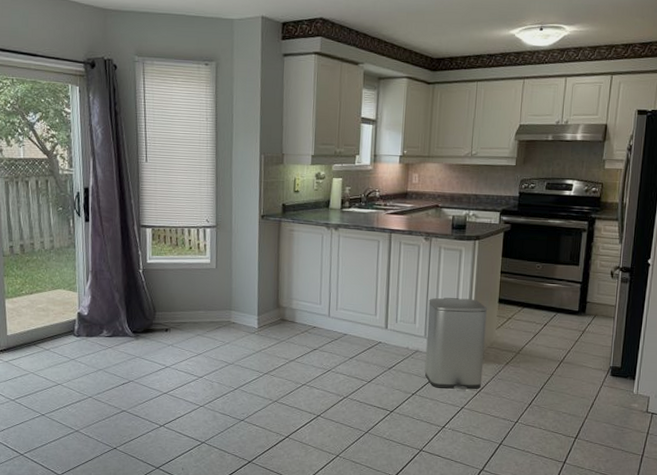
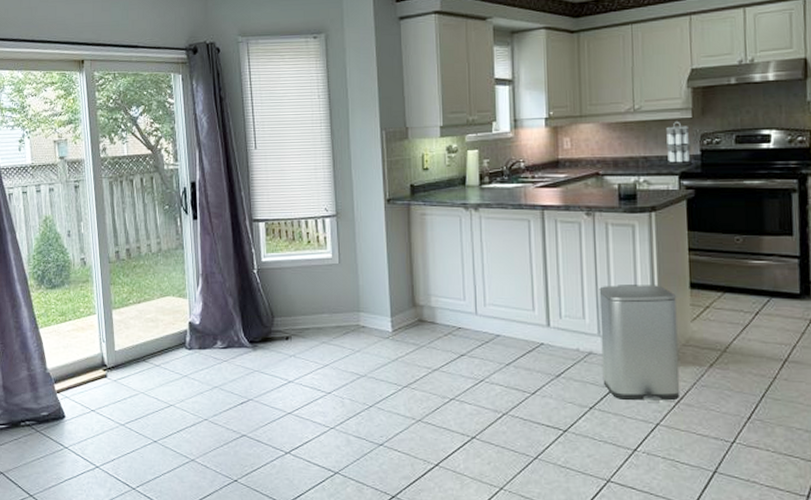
spice rack: none [492,167,513,205] -> present [666,121,692,166]

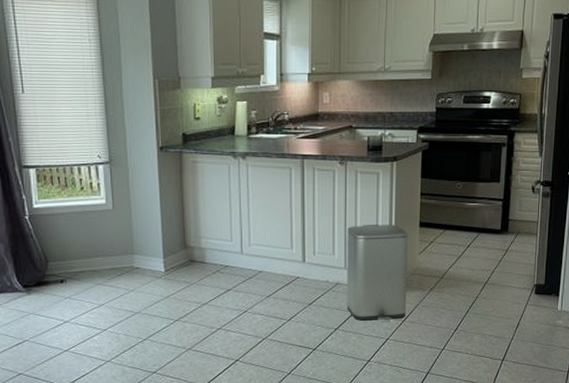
spice rack: present [666,121,692,166] -> none [408,81,429,122]

